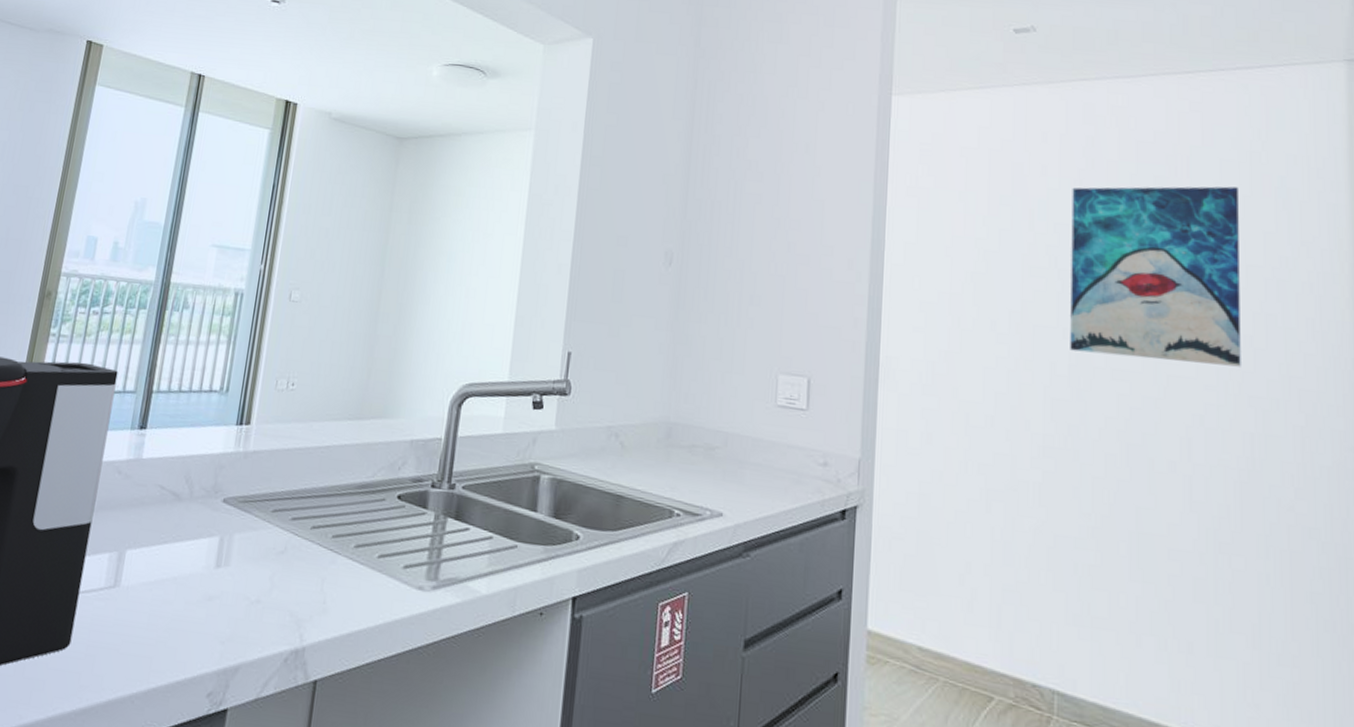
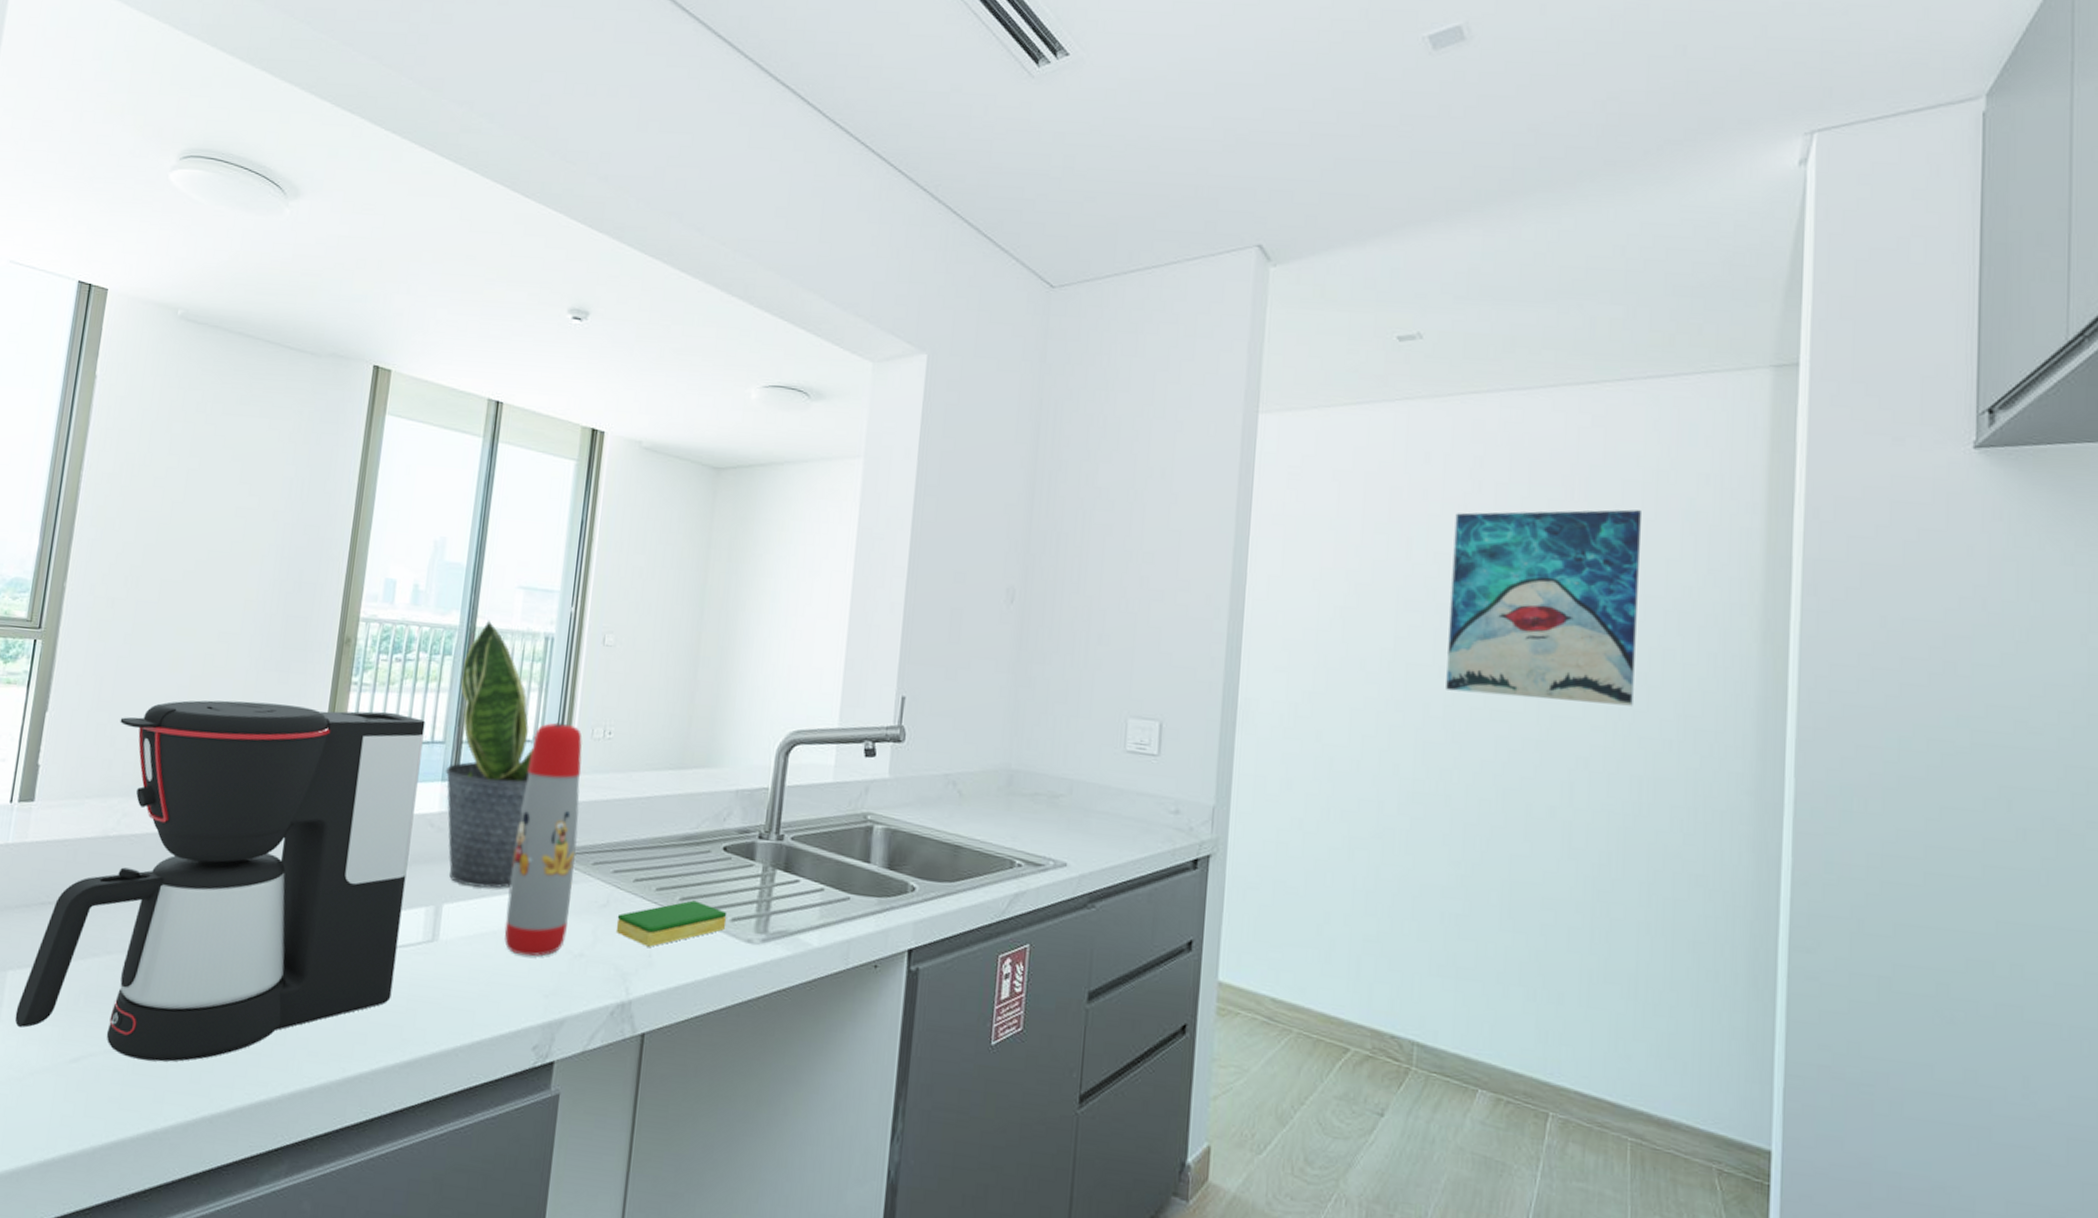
potted plant: none [134,276,245,535] -> present [445,620,559,888]
water bottle: none [184,374,267,603] -> present [504,722,583,957]
dish sponge: none [292,547,400,594] -> present [615,900,727,947]

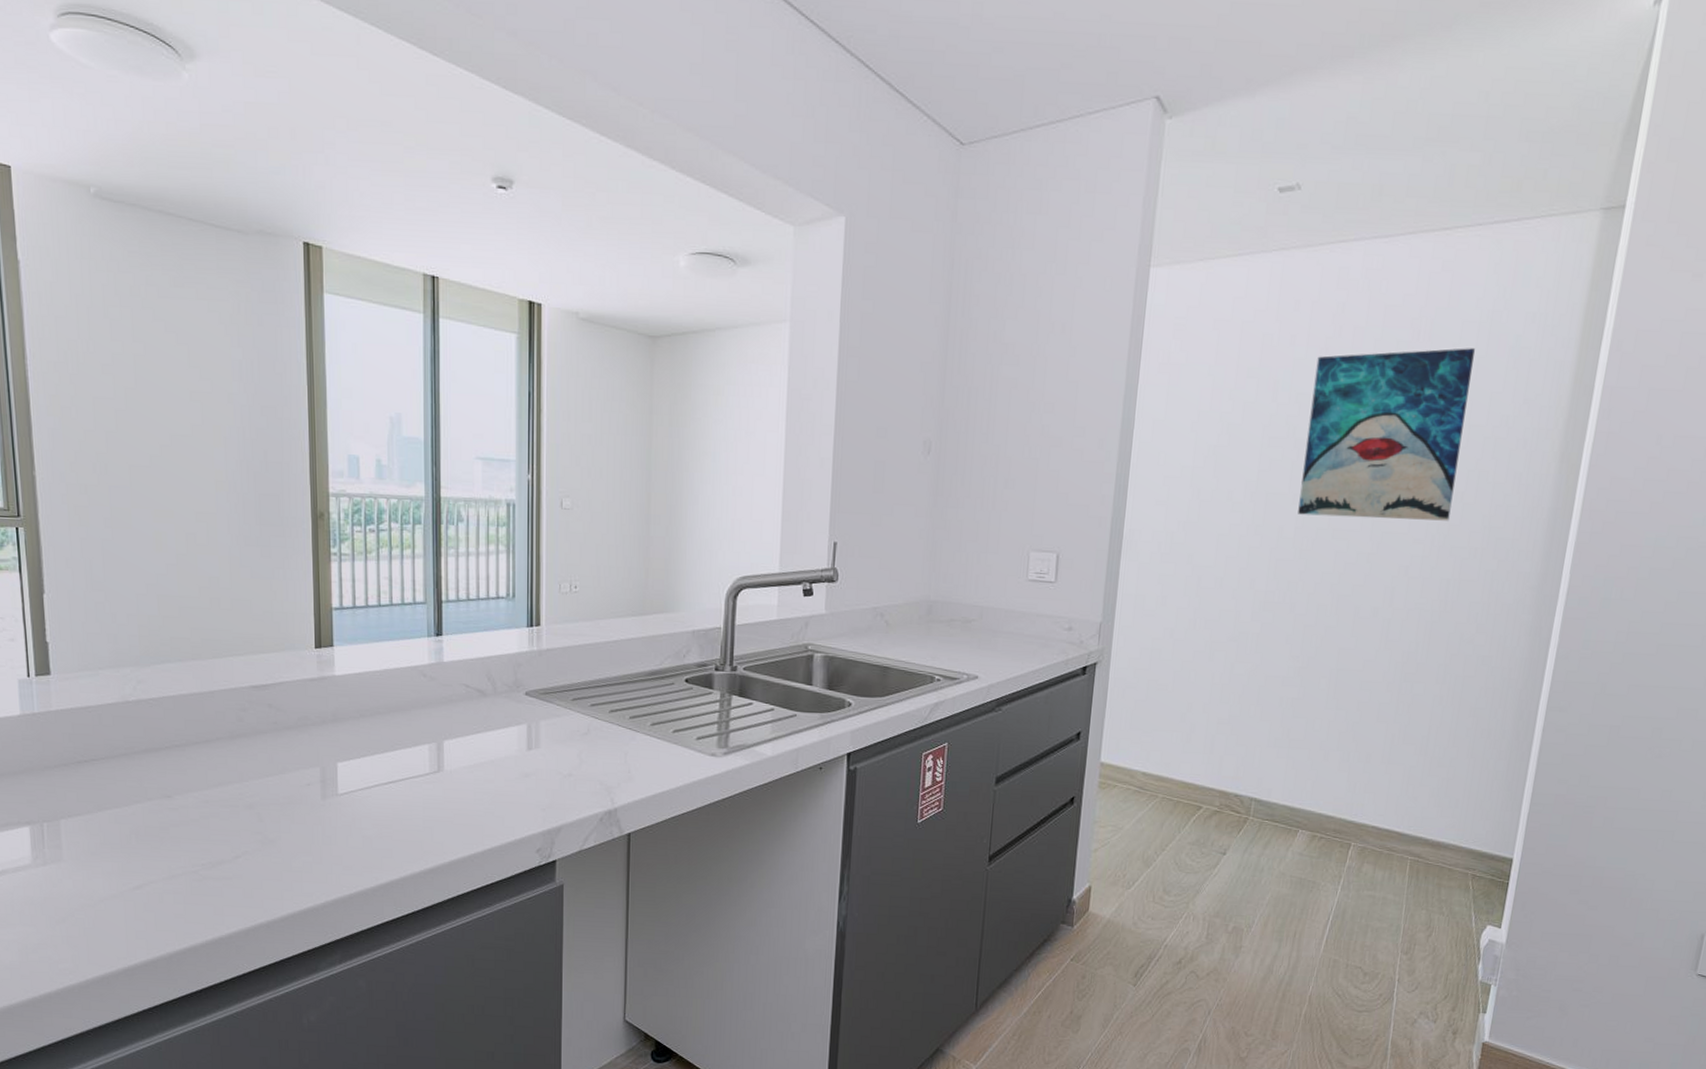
coffee maker: present [14,700,425,1062] -> none [75,575,409,884]
potted plant: present [445,620,559,888] -> none [430,490,529,725]
water bottle: present [504,722,583,957] -> none [501,580,557,779]
dish sponge: present [615,900,727,947] -> none [598,725,693,765]

